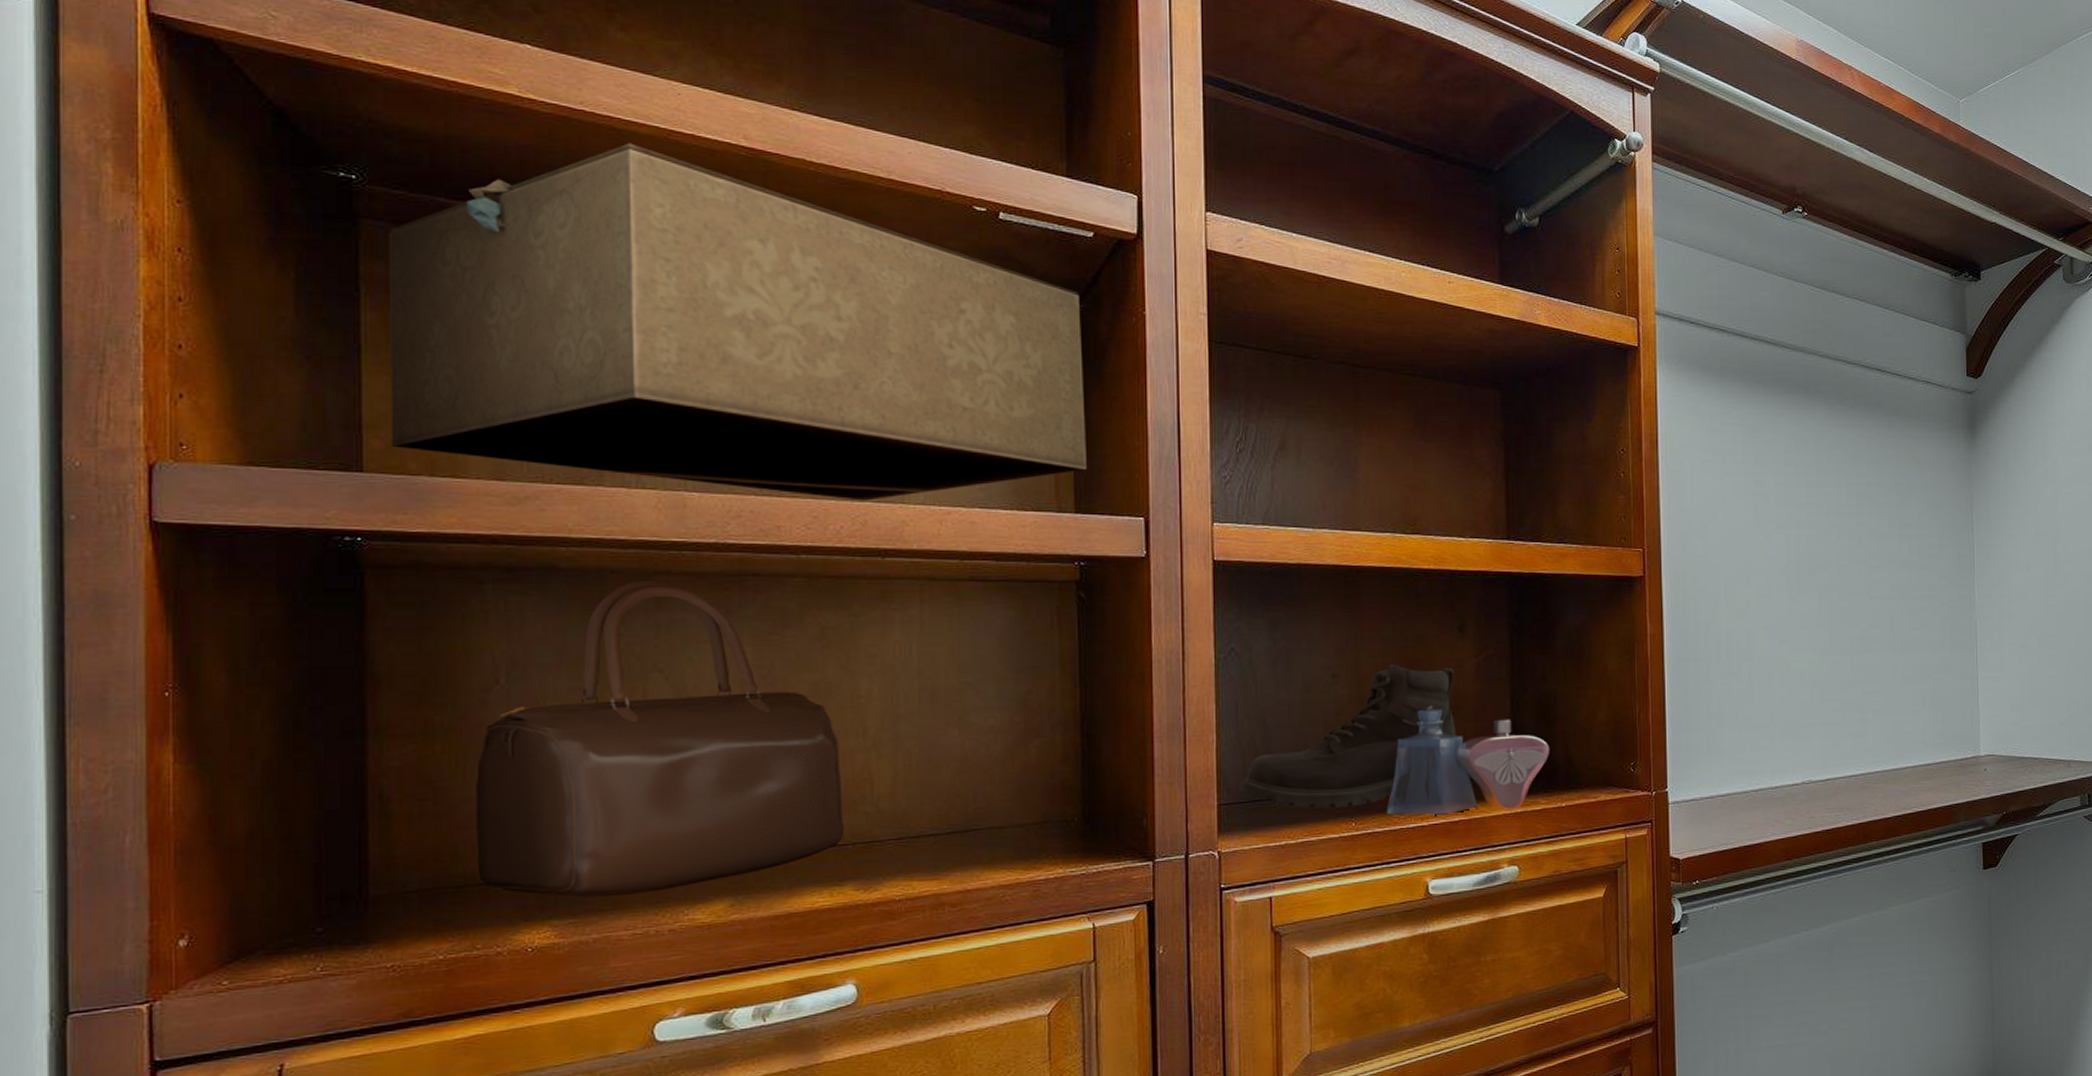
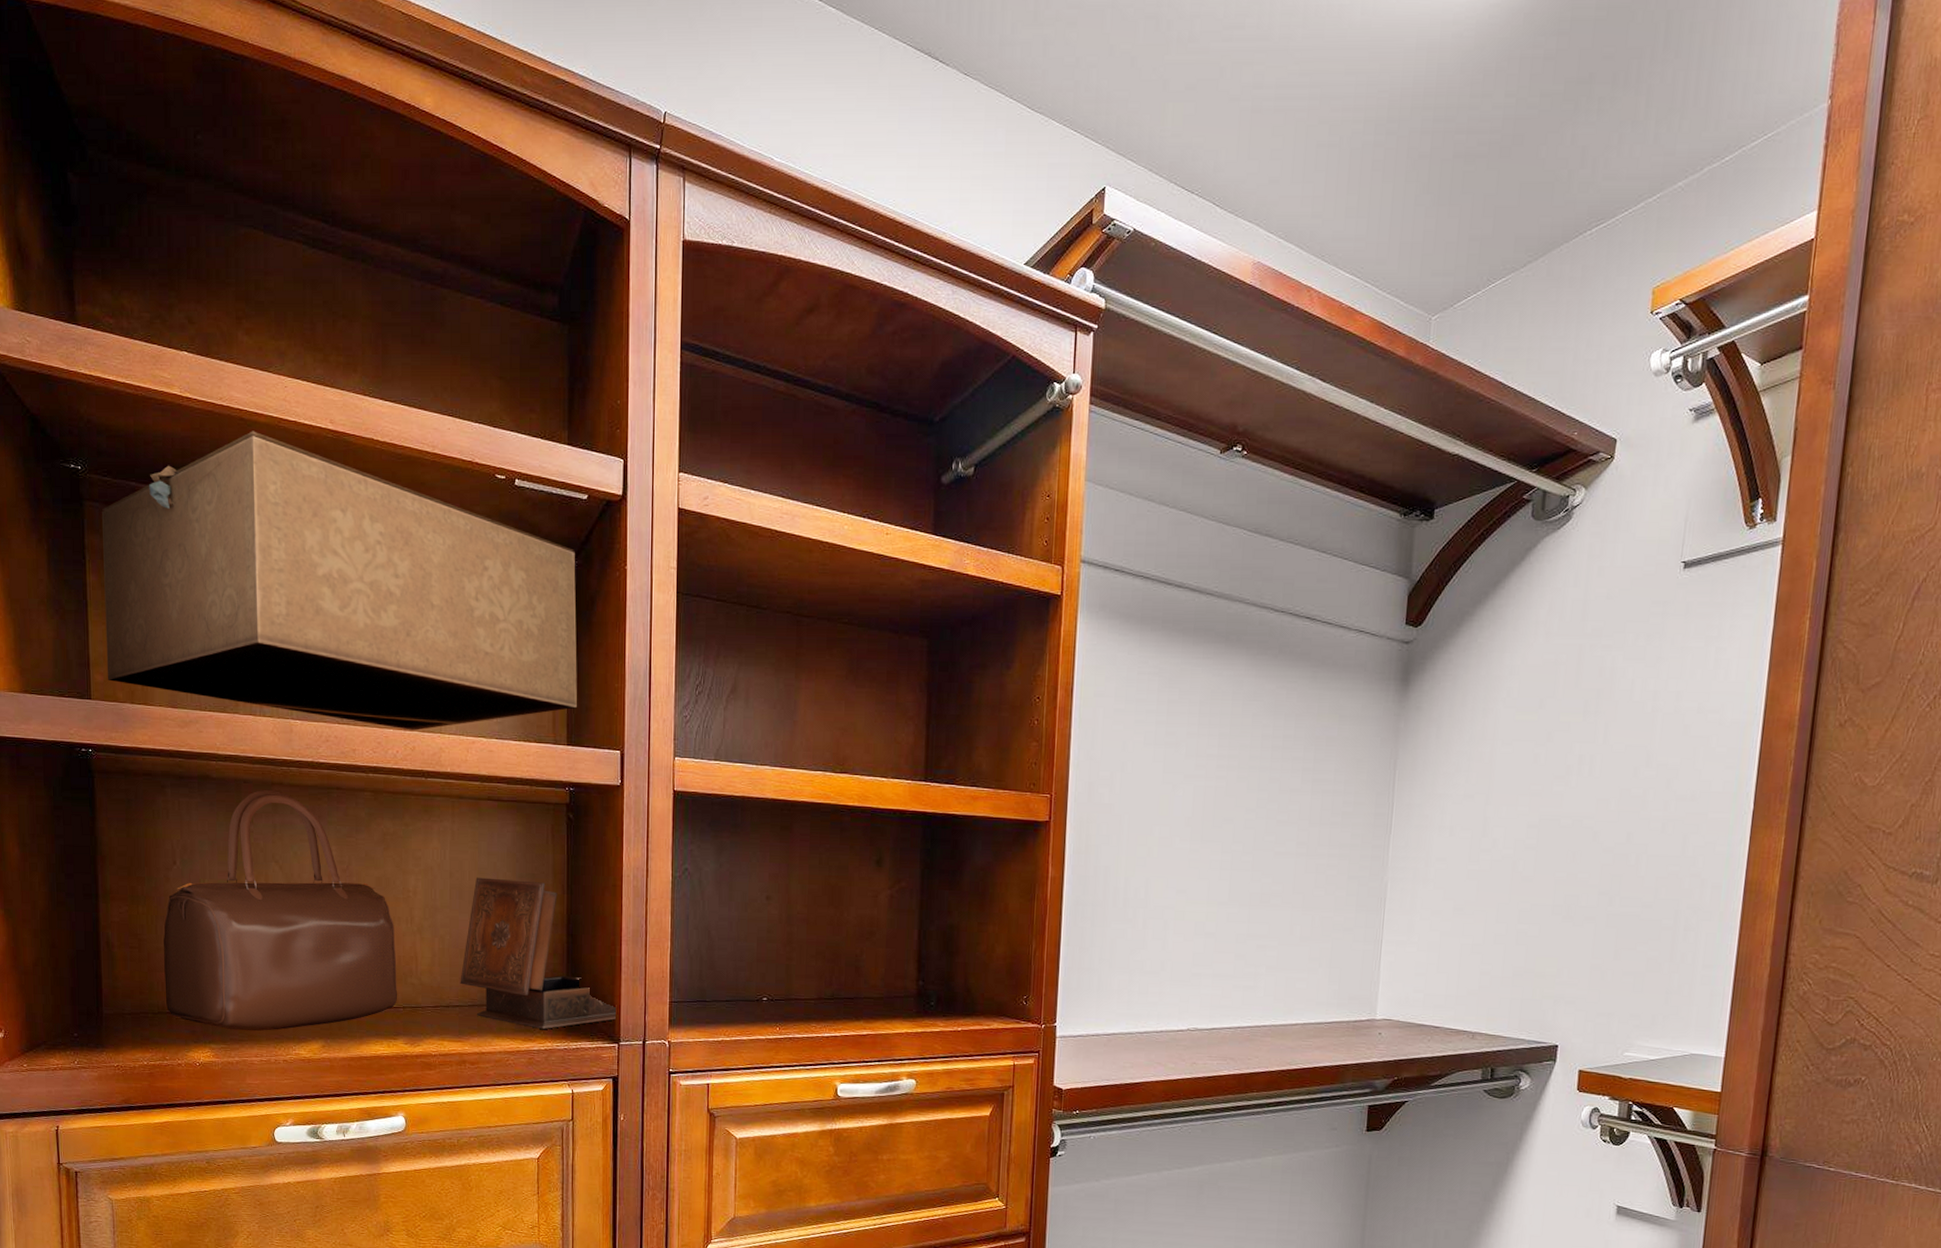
jewelry box: none [934,674,1149,854] -> present [460,877,616,1030]
boot: present [1239,663,1457,809] -> none [687,890,870,1014]
perfume bottle: present [1387,704,1478,815] -> none [806,929,884,1028]
perfume bottle: present [1455,719,1550,812] -> none [867,947,951,1031]

